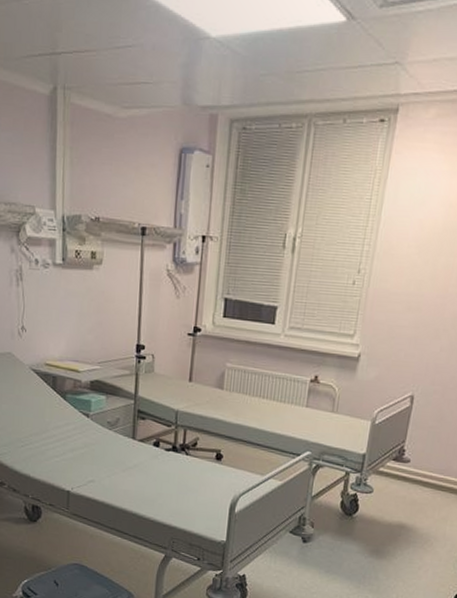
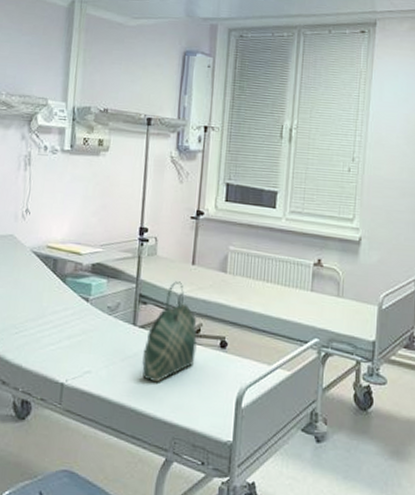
tote bag: none [142,397,194,491] -> present [142,281,197,383]

